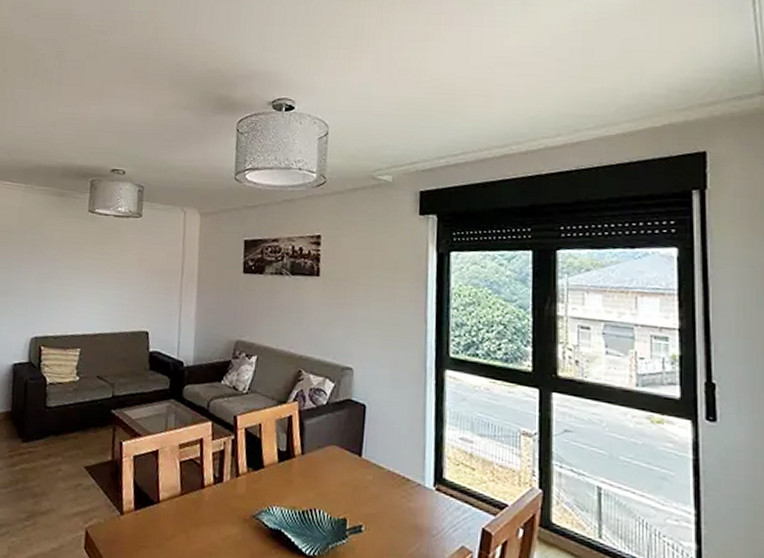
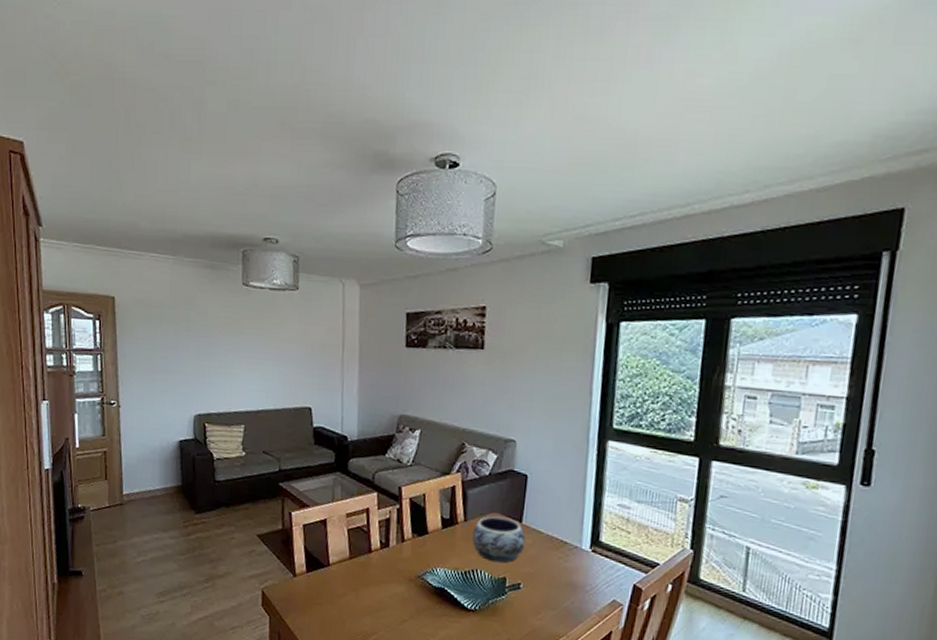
decorative bowl: none [309,449,366,502] -> present [471,516,526,563]

